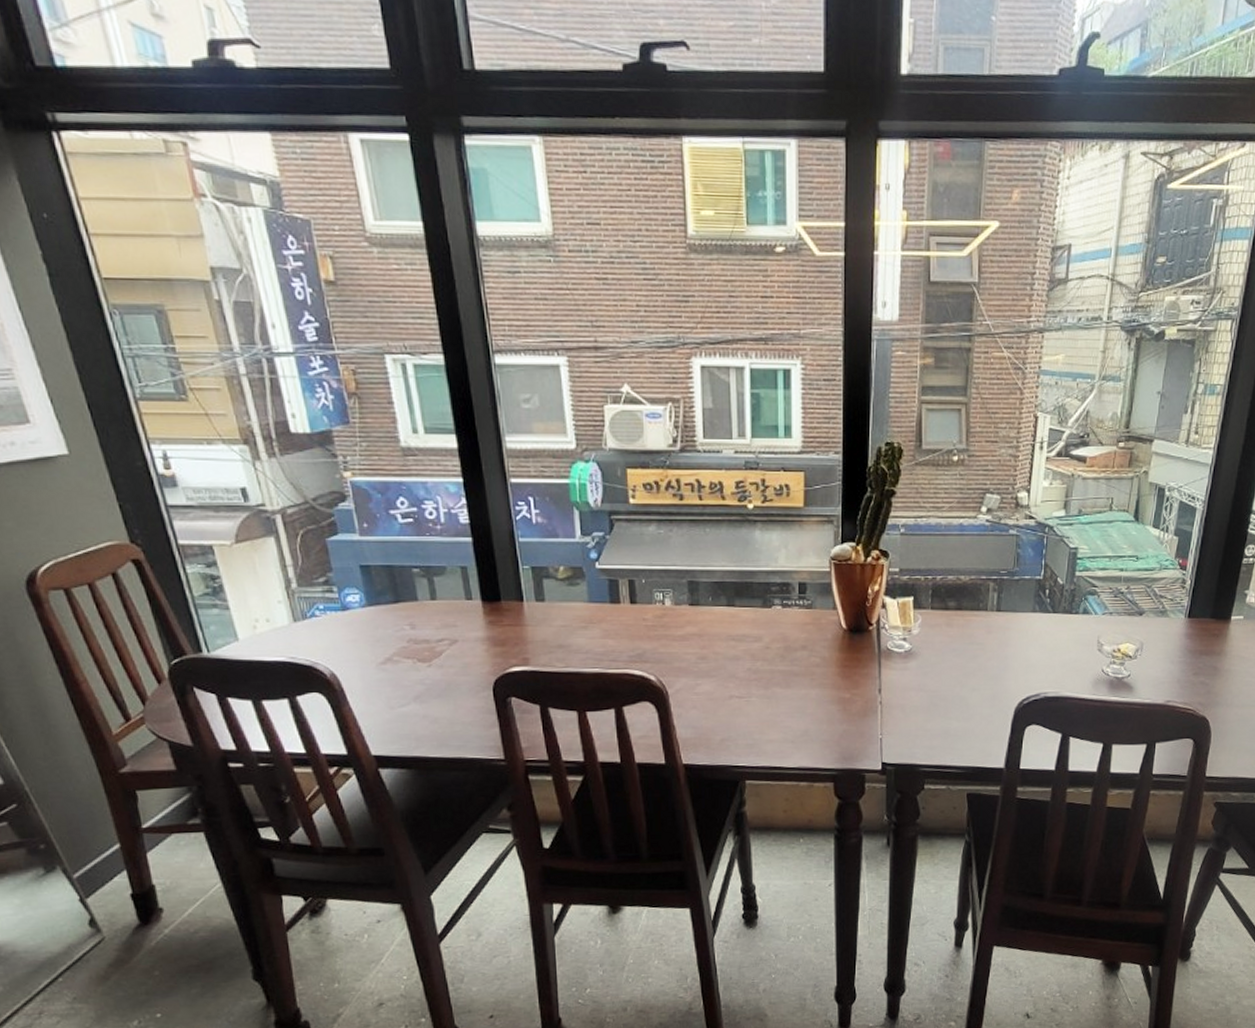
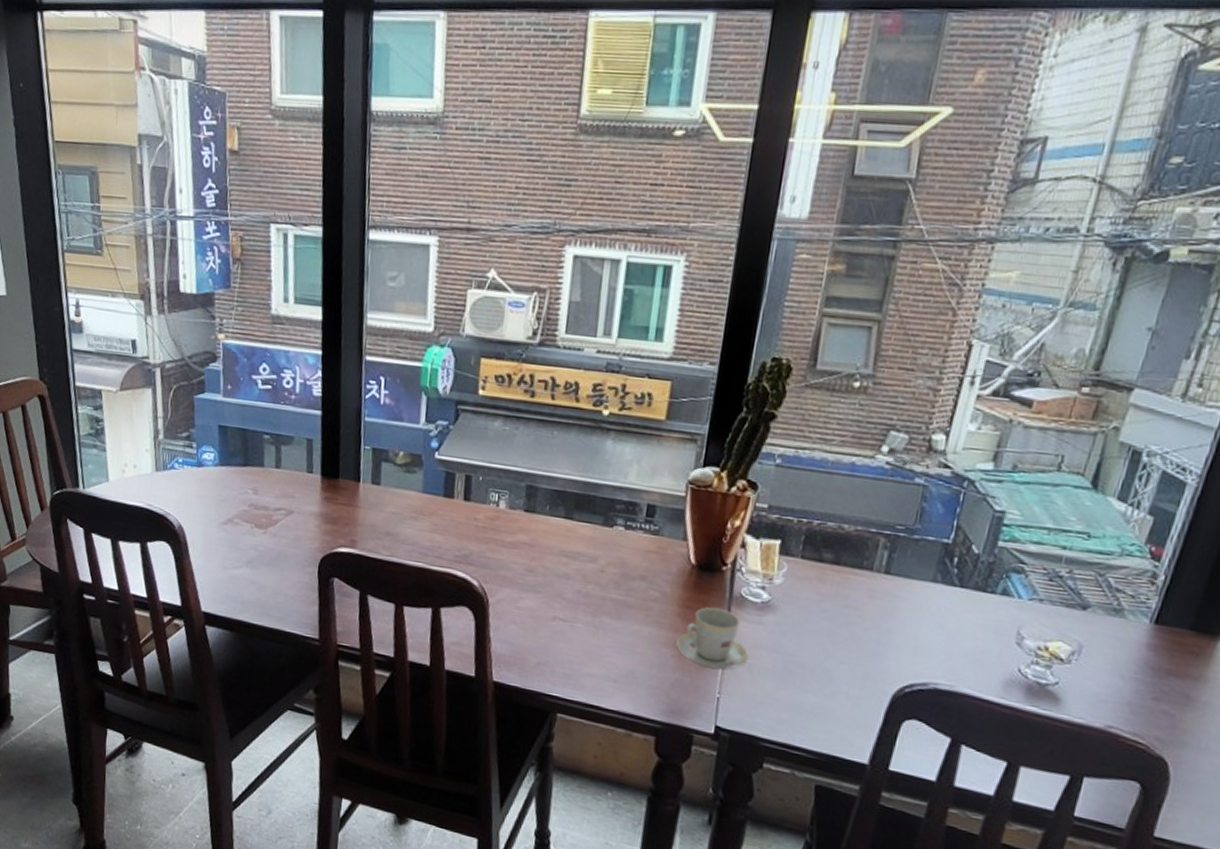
teacup: none [840,662,902,715] -> present [676,607,750,670]

